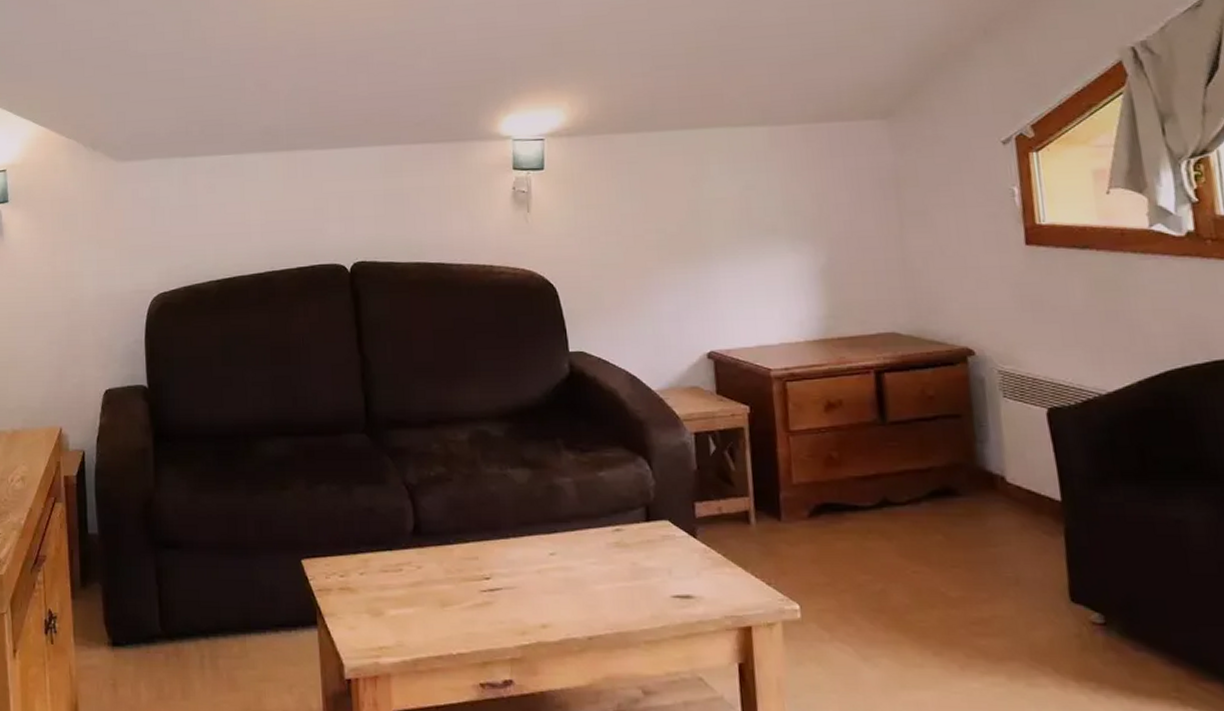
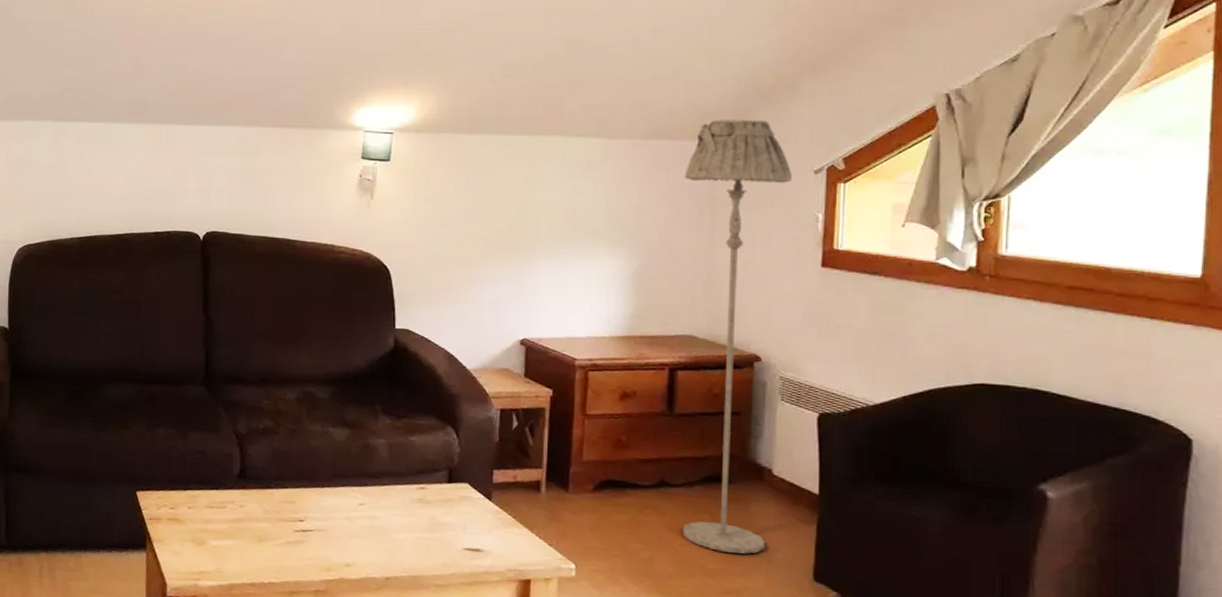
floor lamp: none [862,92,1011,577] -> present [682,120,793,554]

